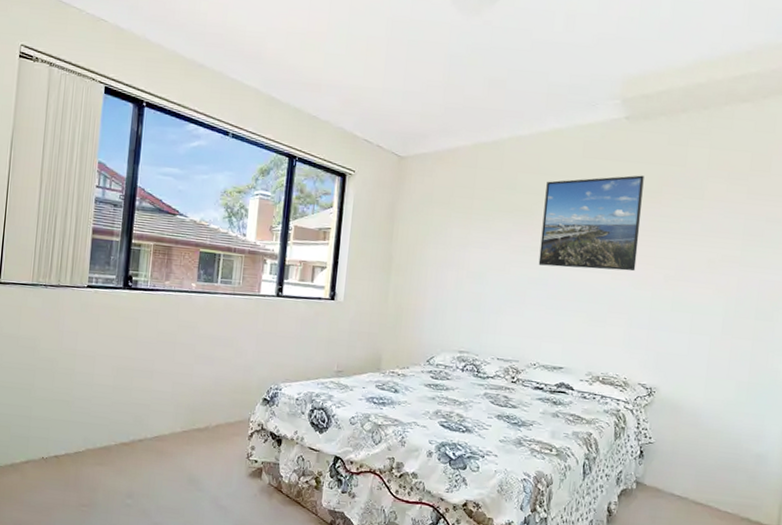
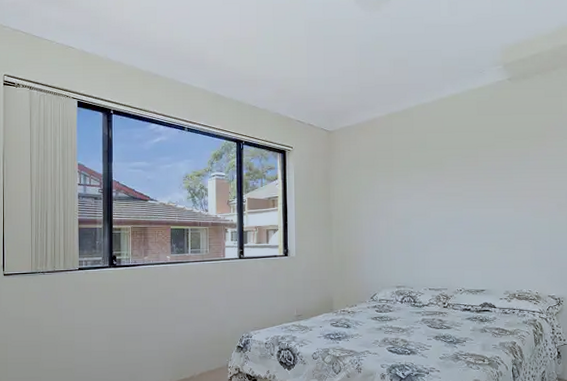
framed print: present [538,175,644,271] -> none [451,124,533,207]

